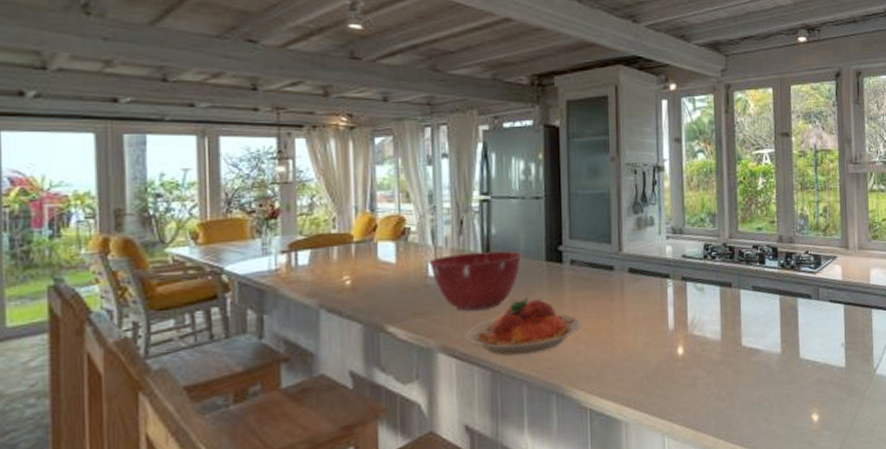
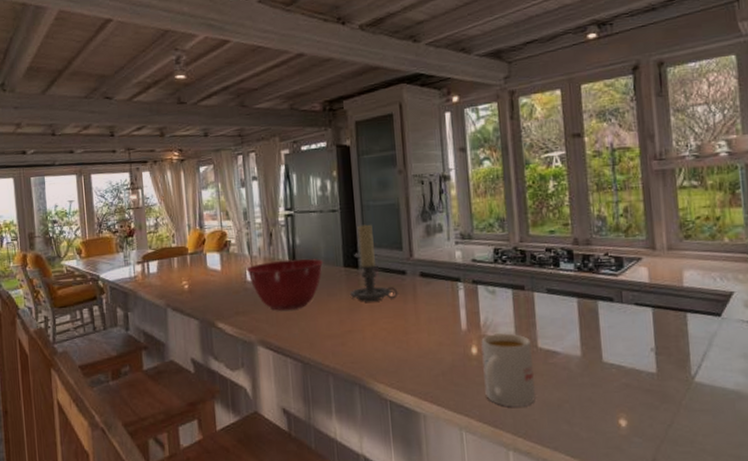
plate: present [465,297,582,356] -> none [278,299,379,350]
candle holder: none [551,214,604,299] -> present [349,224,398,301]
mug: none [687,331,738,409] -> present [481,332,535,407]

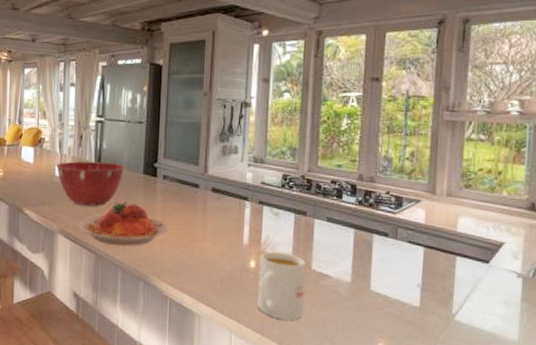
plate: none [278,299,379,350] -> present [78,201,169,246]
candle holder: present [349,224,398,301] -> none [145,138,190,209]

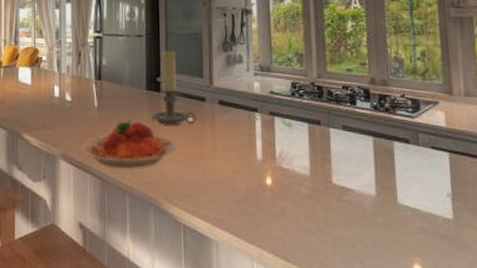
mixing bowl: present [56,161,125,207] -> none [54,79,127,127]
candle holder: none [145,138,190,209] -> present [150,51,197,124]
mug: present [257,251,307,321] -> none [276,165,329,242]

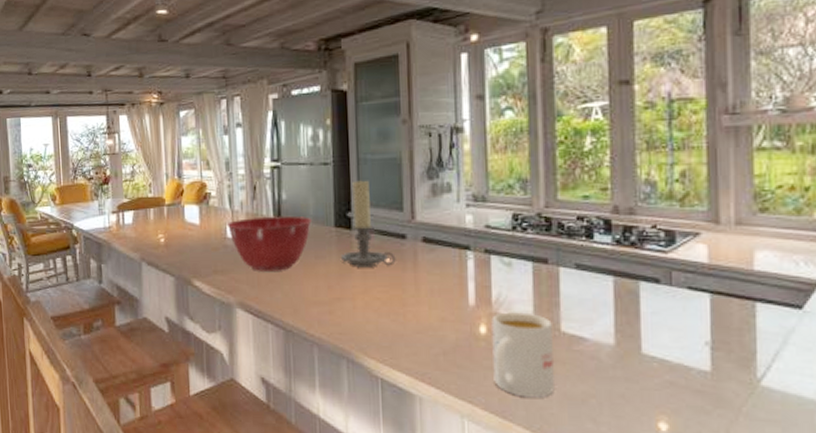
mixing bowl: none [54,79,127,127] -> present [227,216,312,271]
plate: present [80,120,177,169] -> none [259,262,372,318]
mug: none [276,165,329,242] -> present [491,311,555,398]

